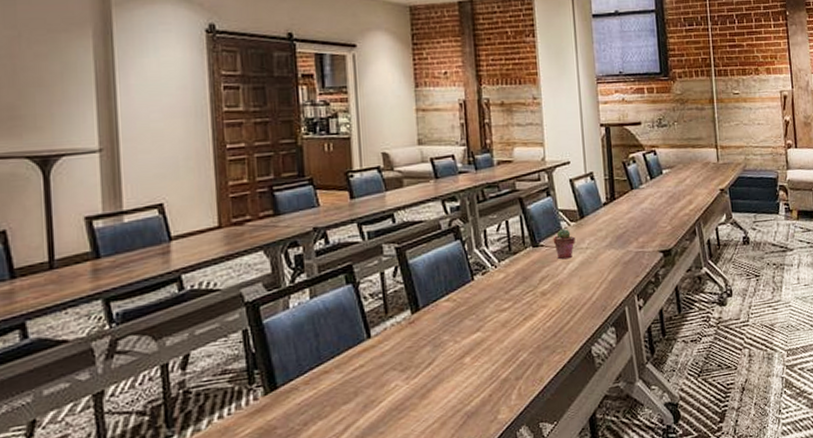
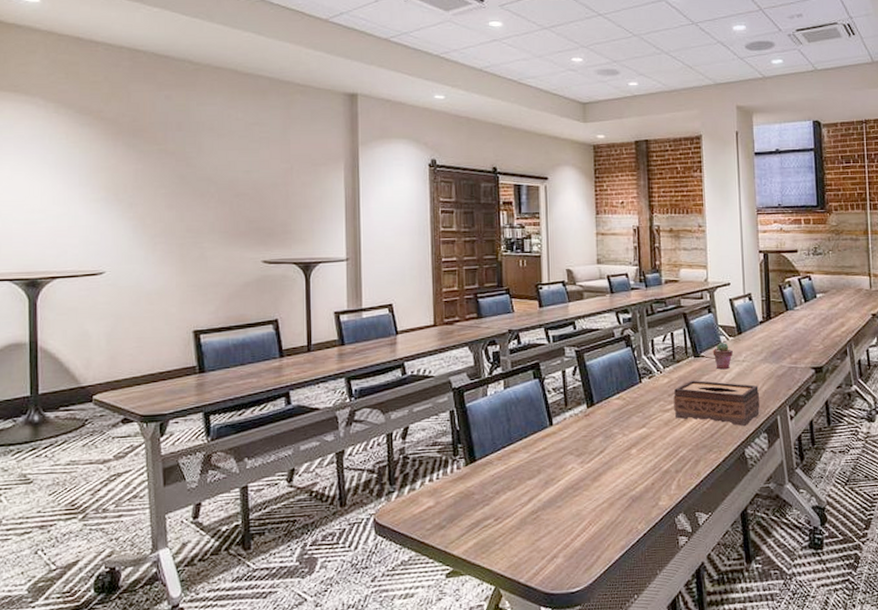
tissue box: none [511,273,607,322] -> present [673,380,761,427]

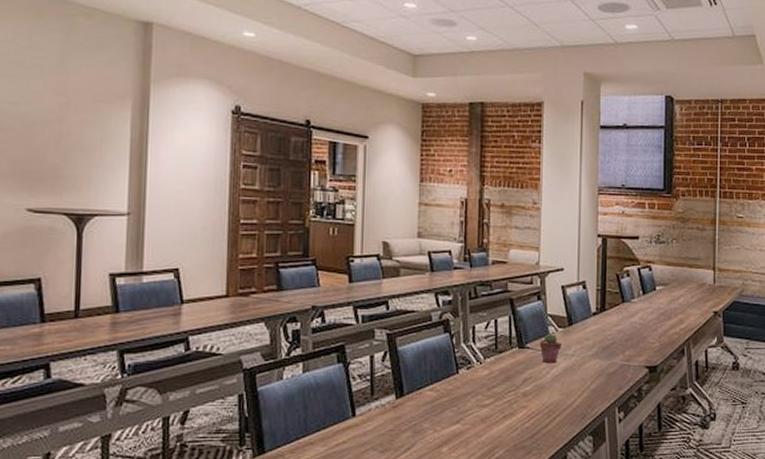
tissue box: present [673,380,761,427] -> none [492,373,588,428]

